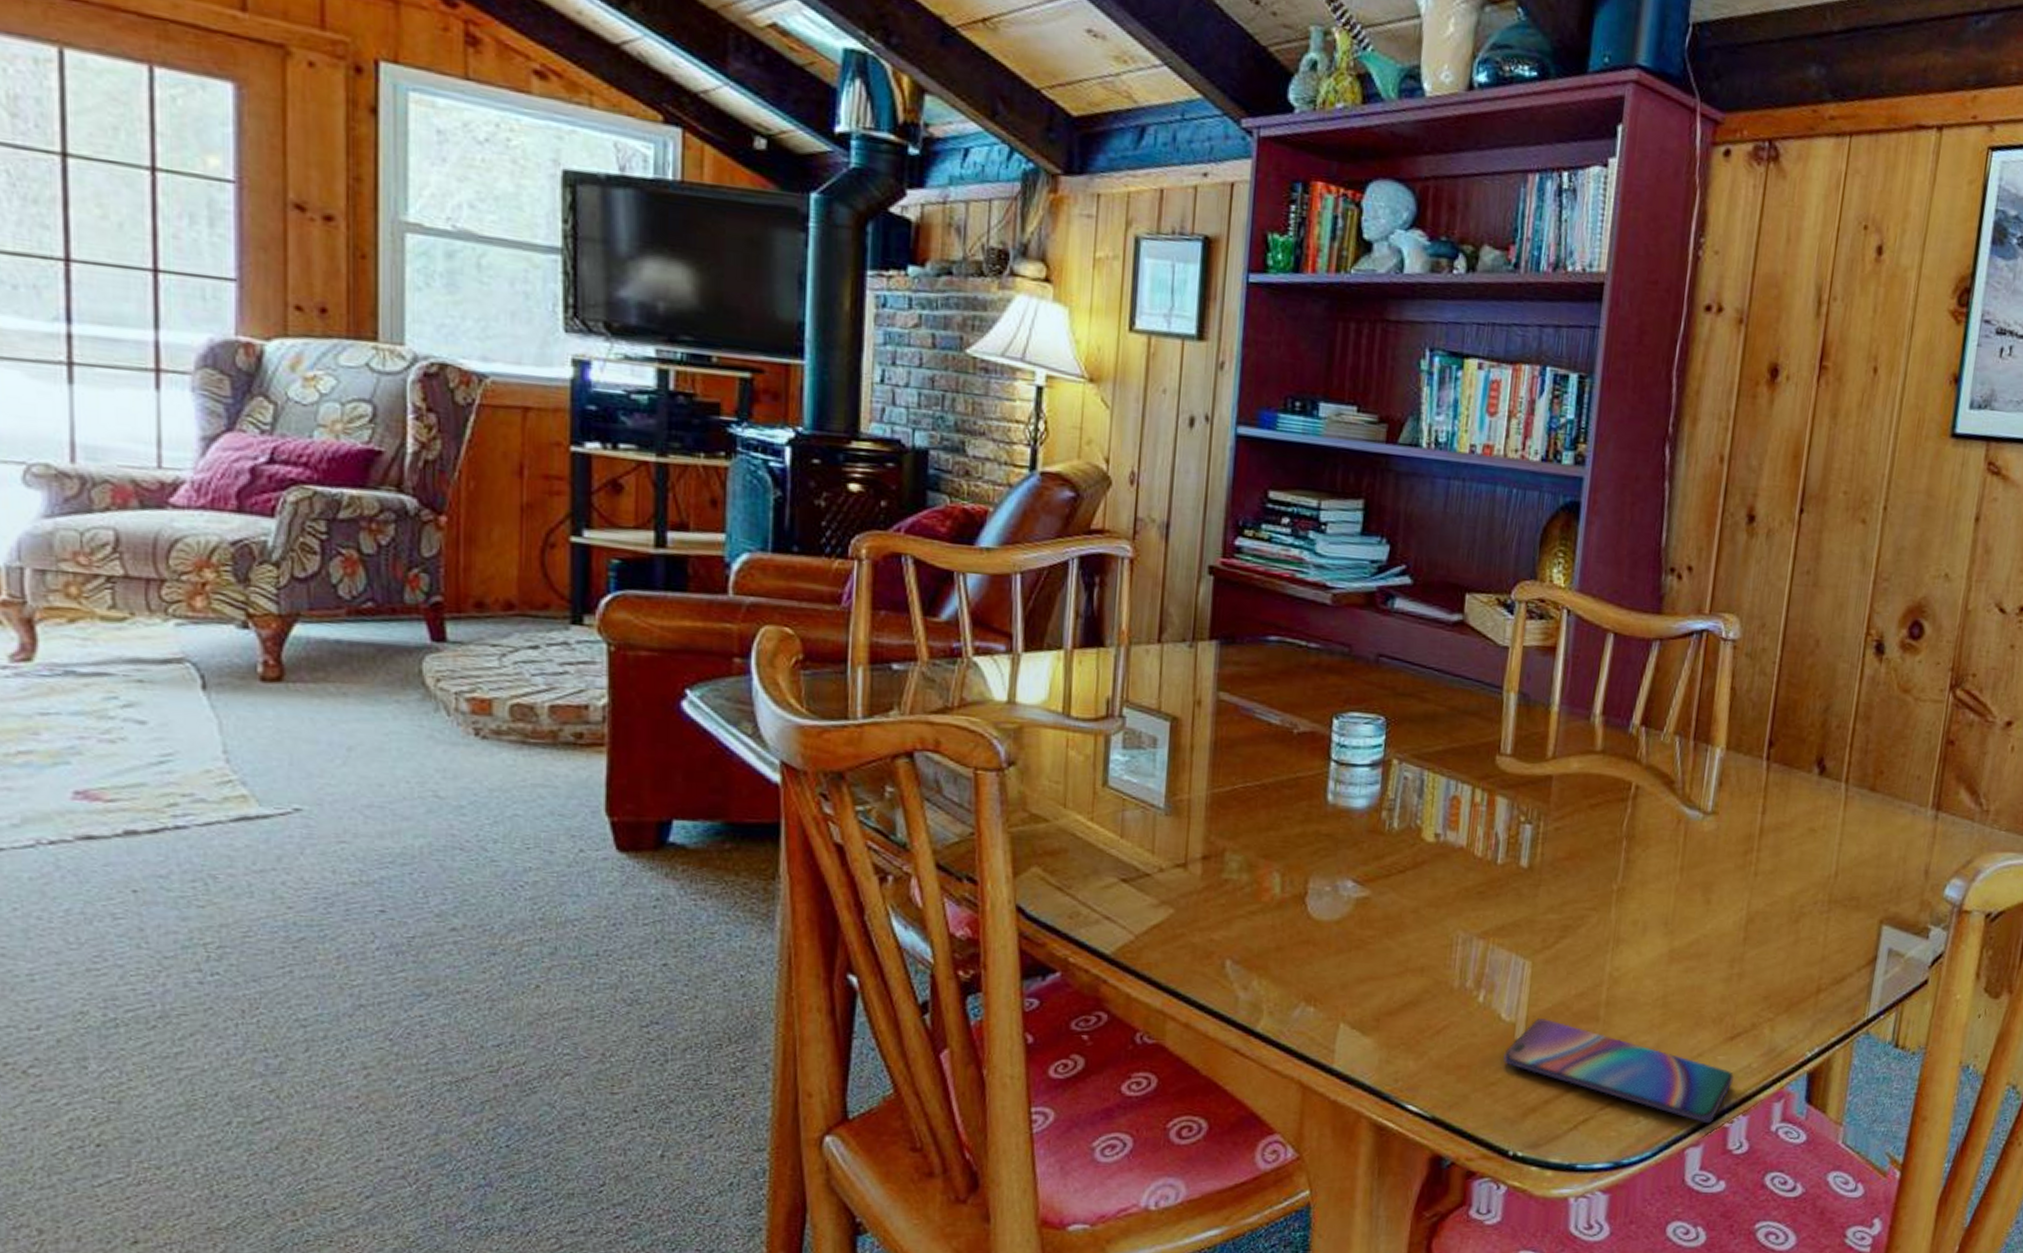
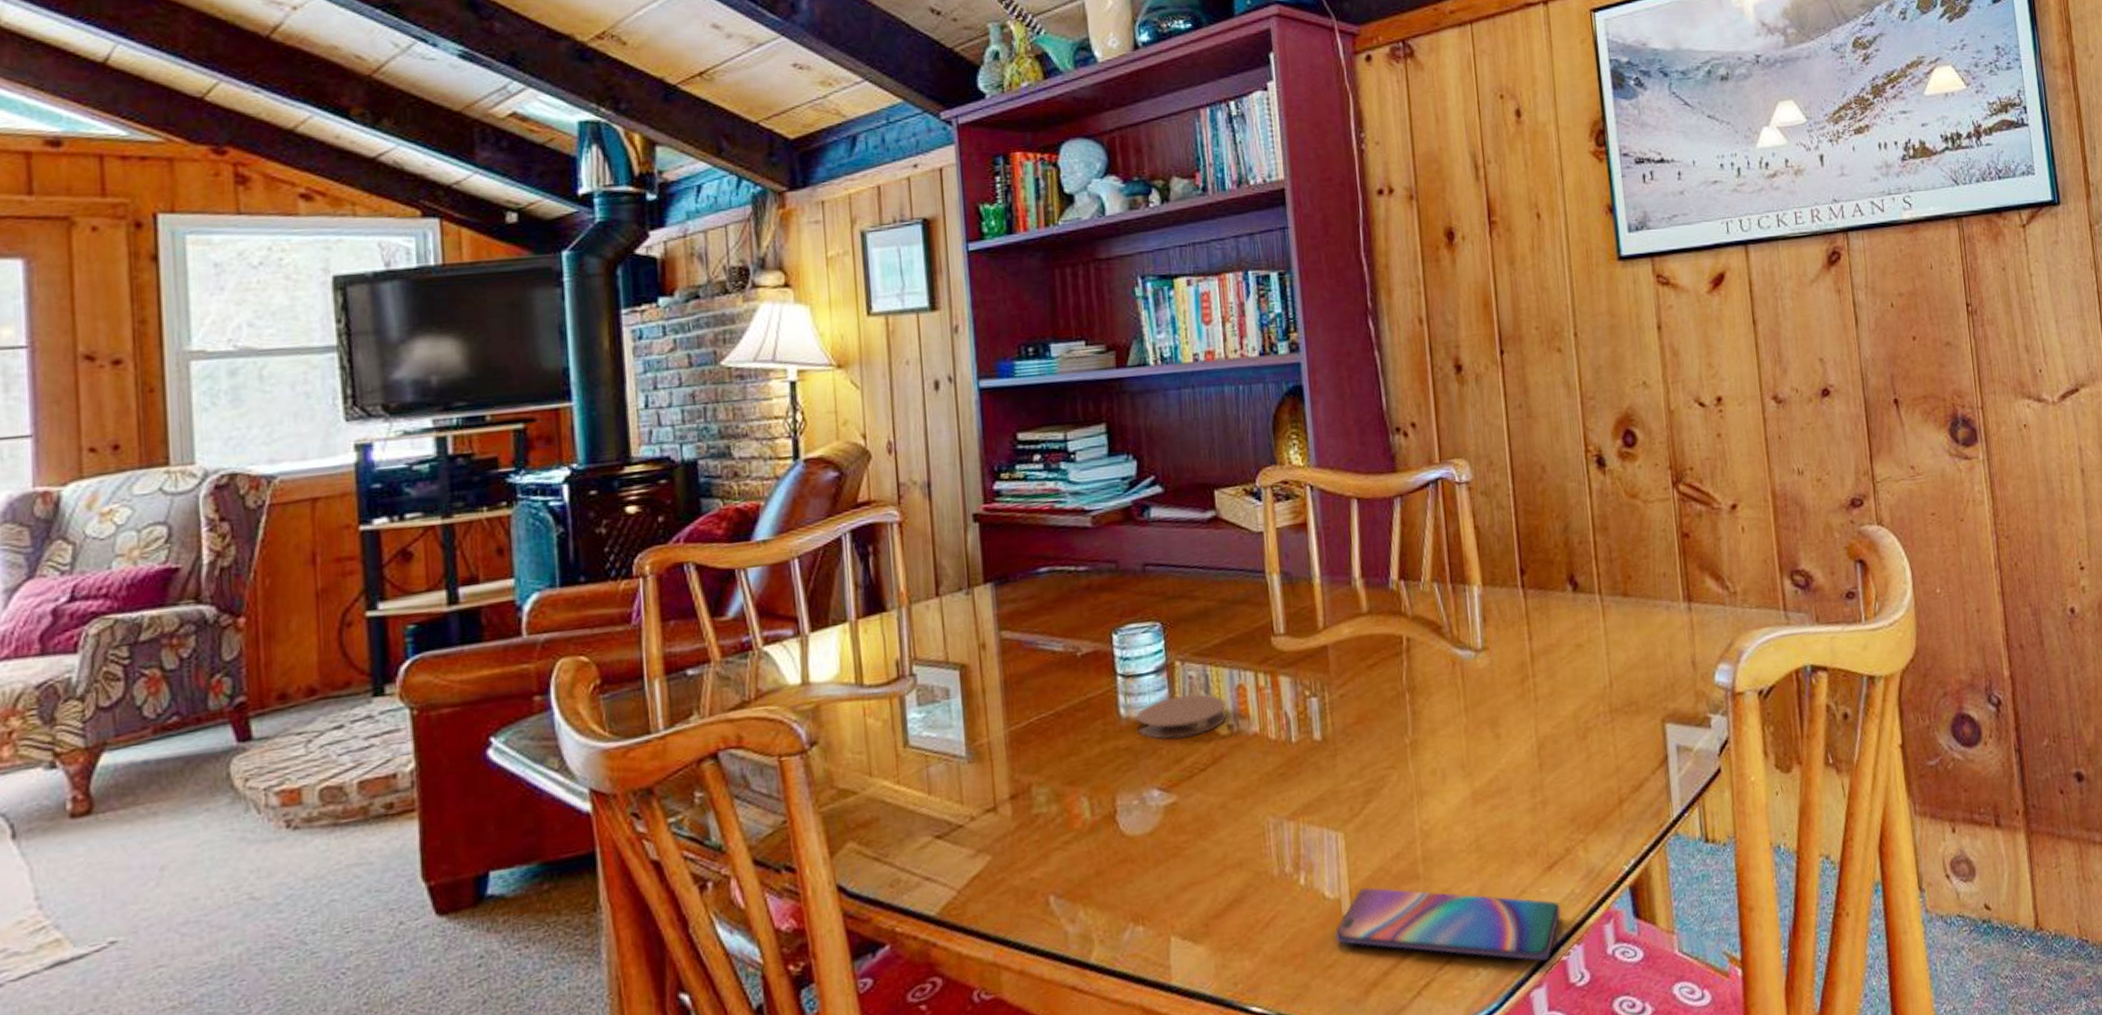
coaster: none [1343,793,1437,837] -> present [1137,694,1227,739]

